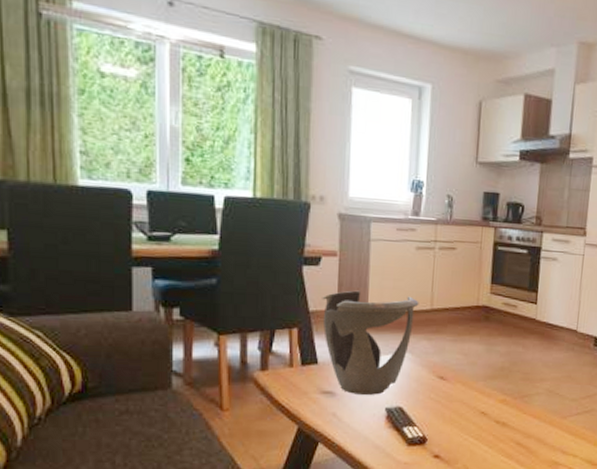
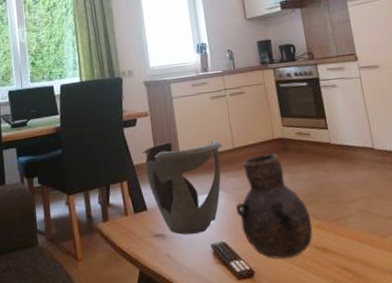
vase: none [420,320,498,430] -> present [235,153,313,260]

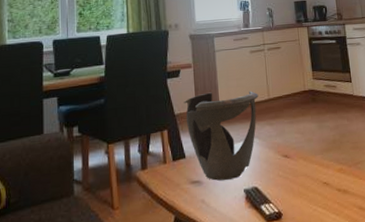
vase: present [235,153,313,260] -> none [268,103,335,202]

